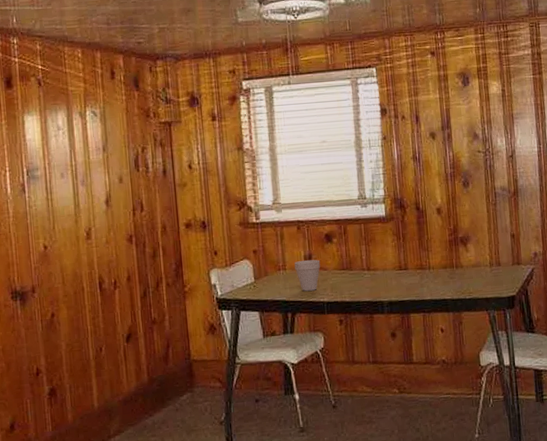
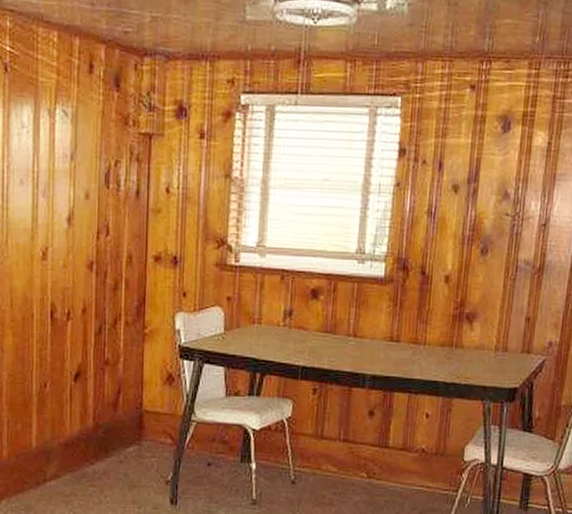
cup: present [294,259,321,292] -> none [271,316,302,352]

